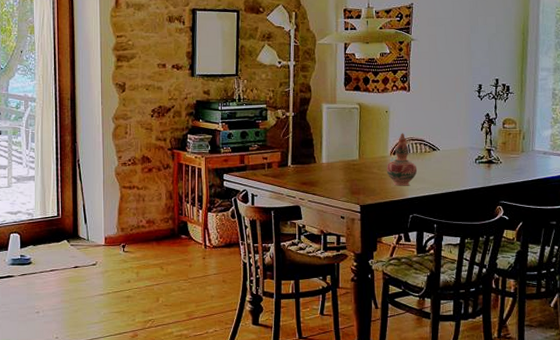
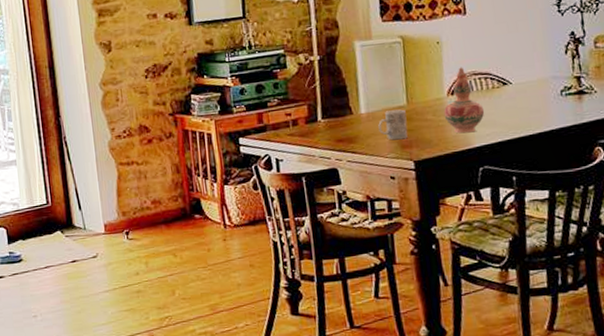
mug: none [335,162,358,187] -> present [378,109,408,140]

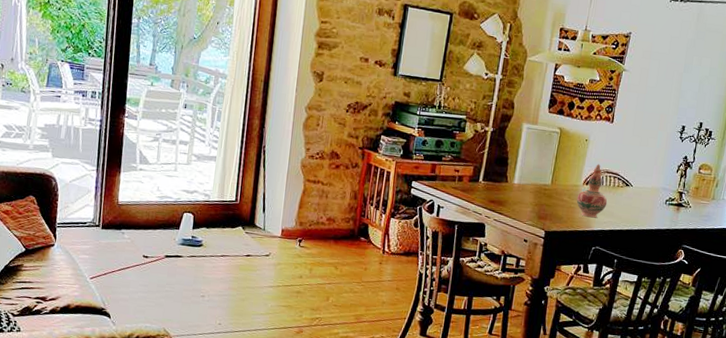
mug: present [378,109,408,140] -> none [524,186,549,212]

